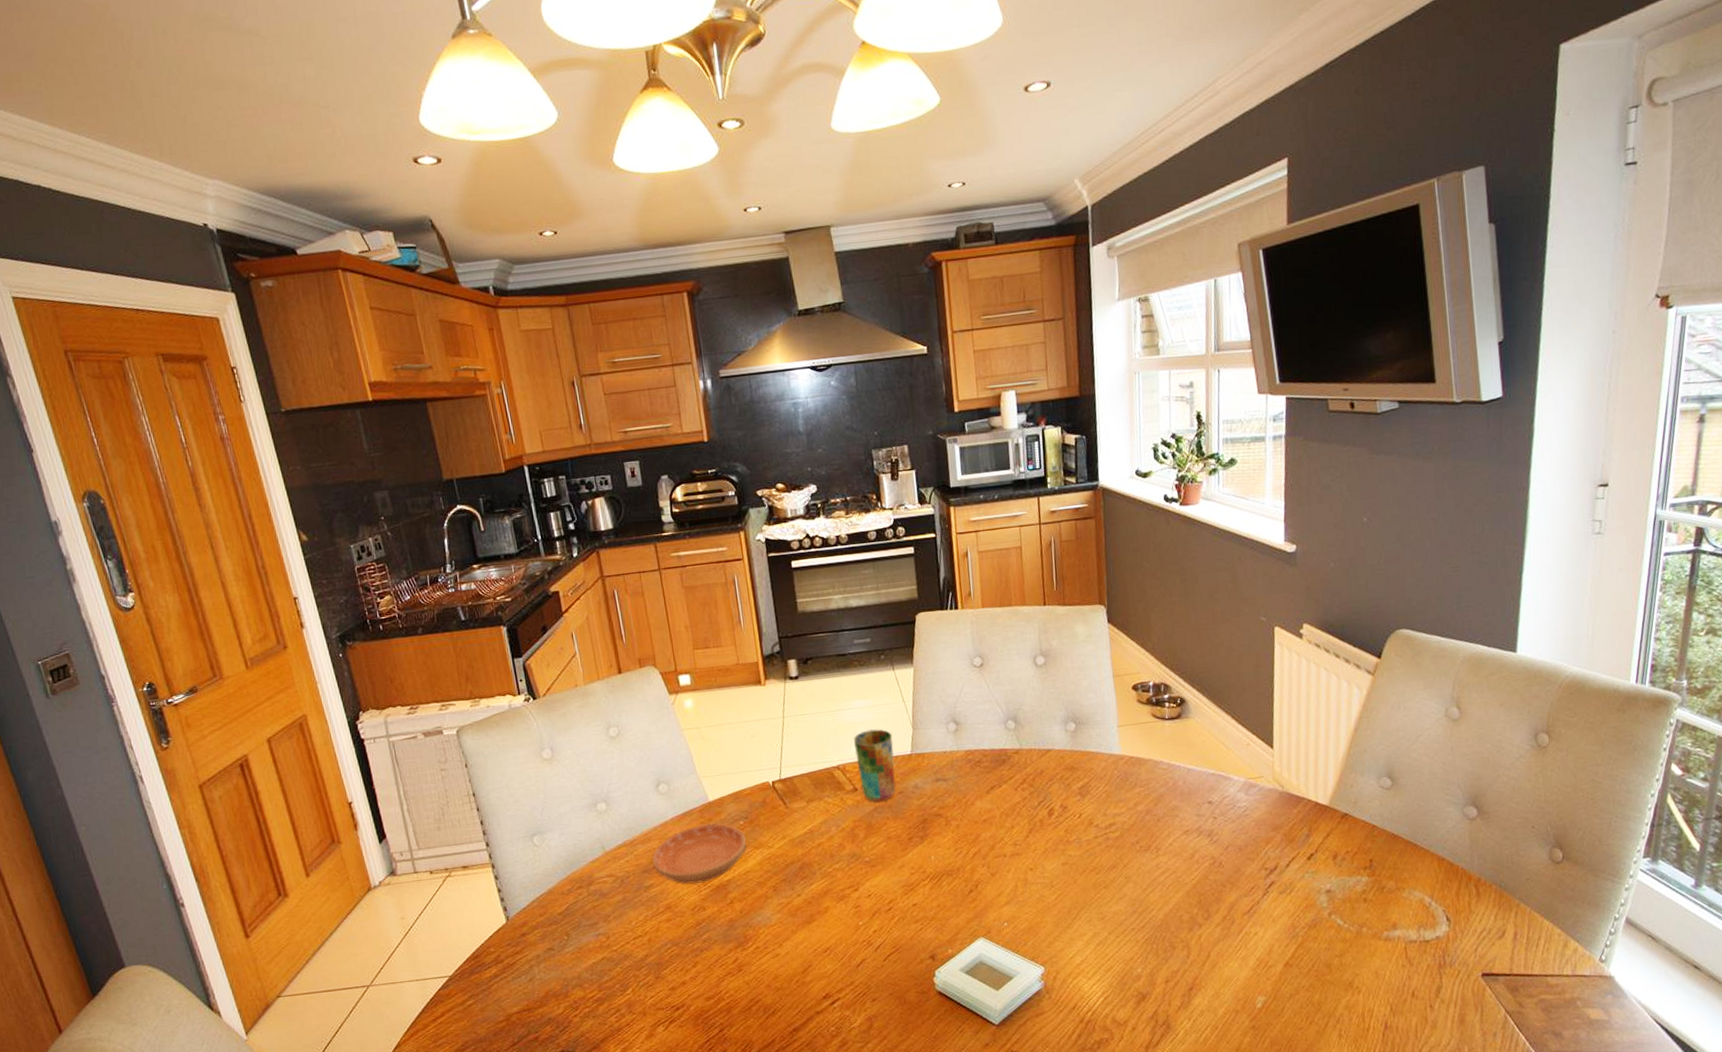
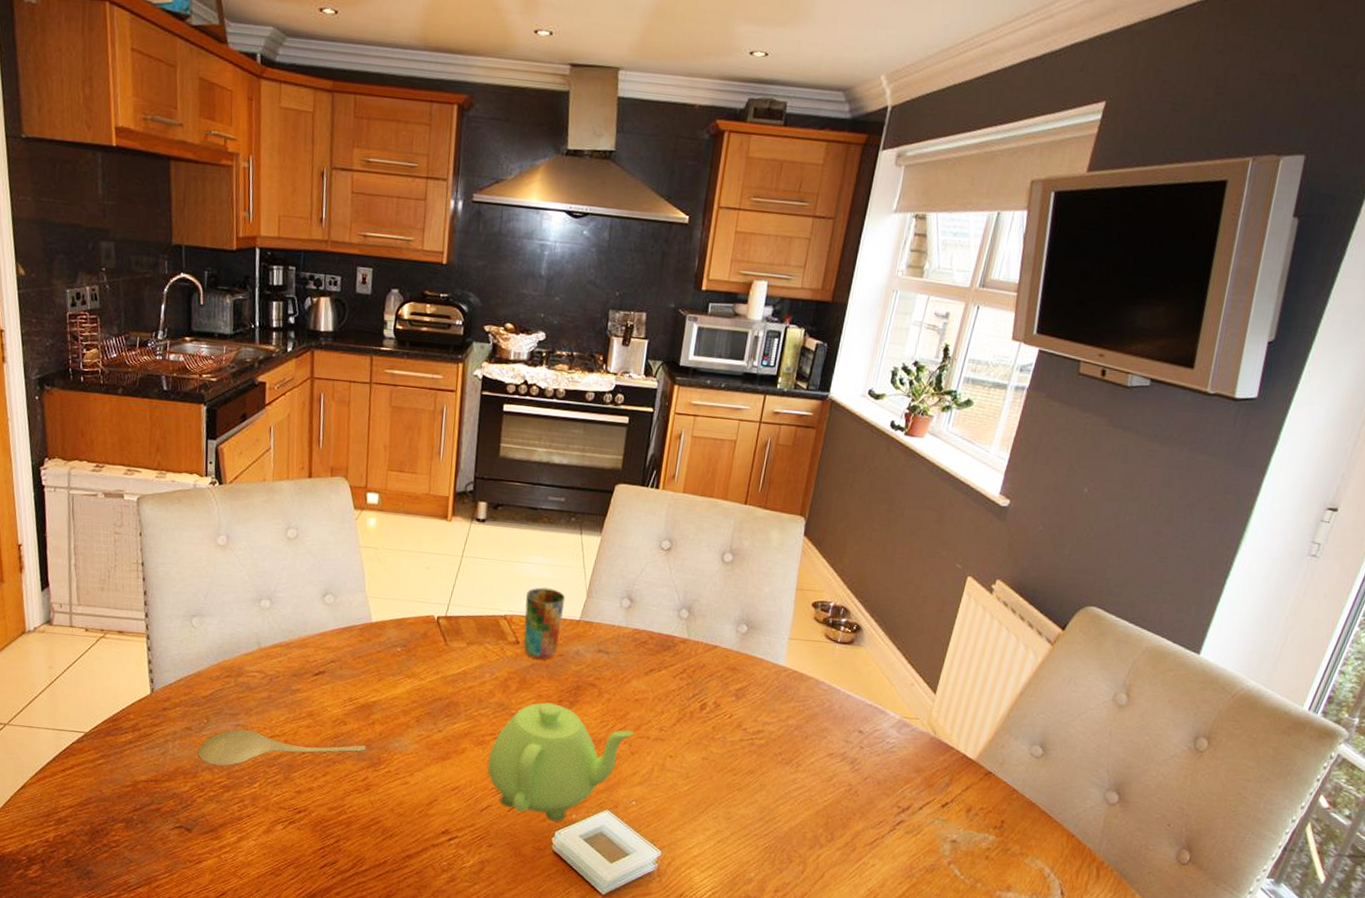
spoon: none [564,927,731,981] -> present [197,729,366,766]
saucer: present [651,823,746,884] -> none [304,642,400,699]
teapot: none [852,842,990,961] -> present [487,702,634,822]

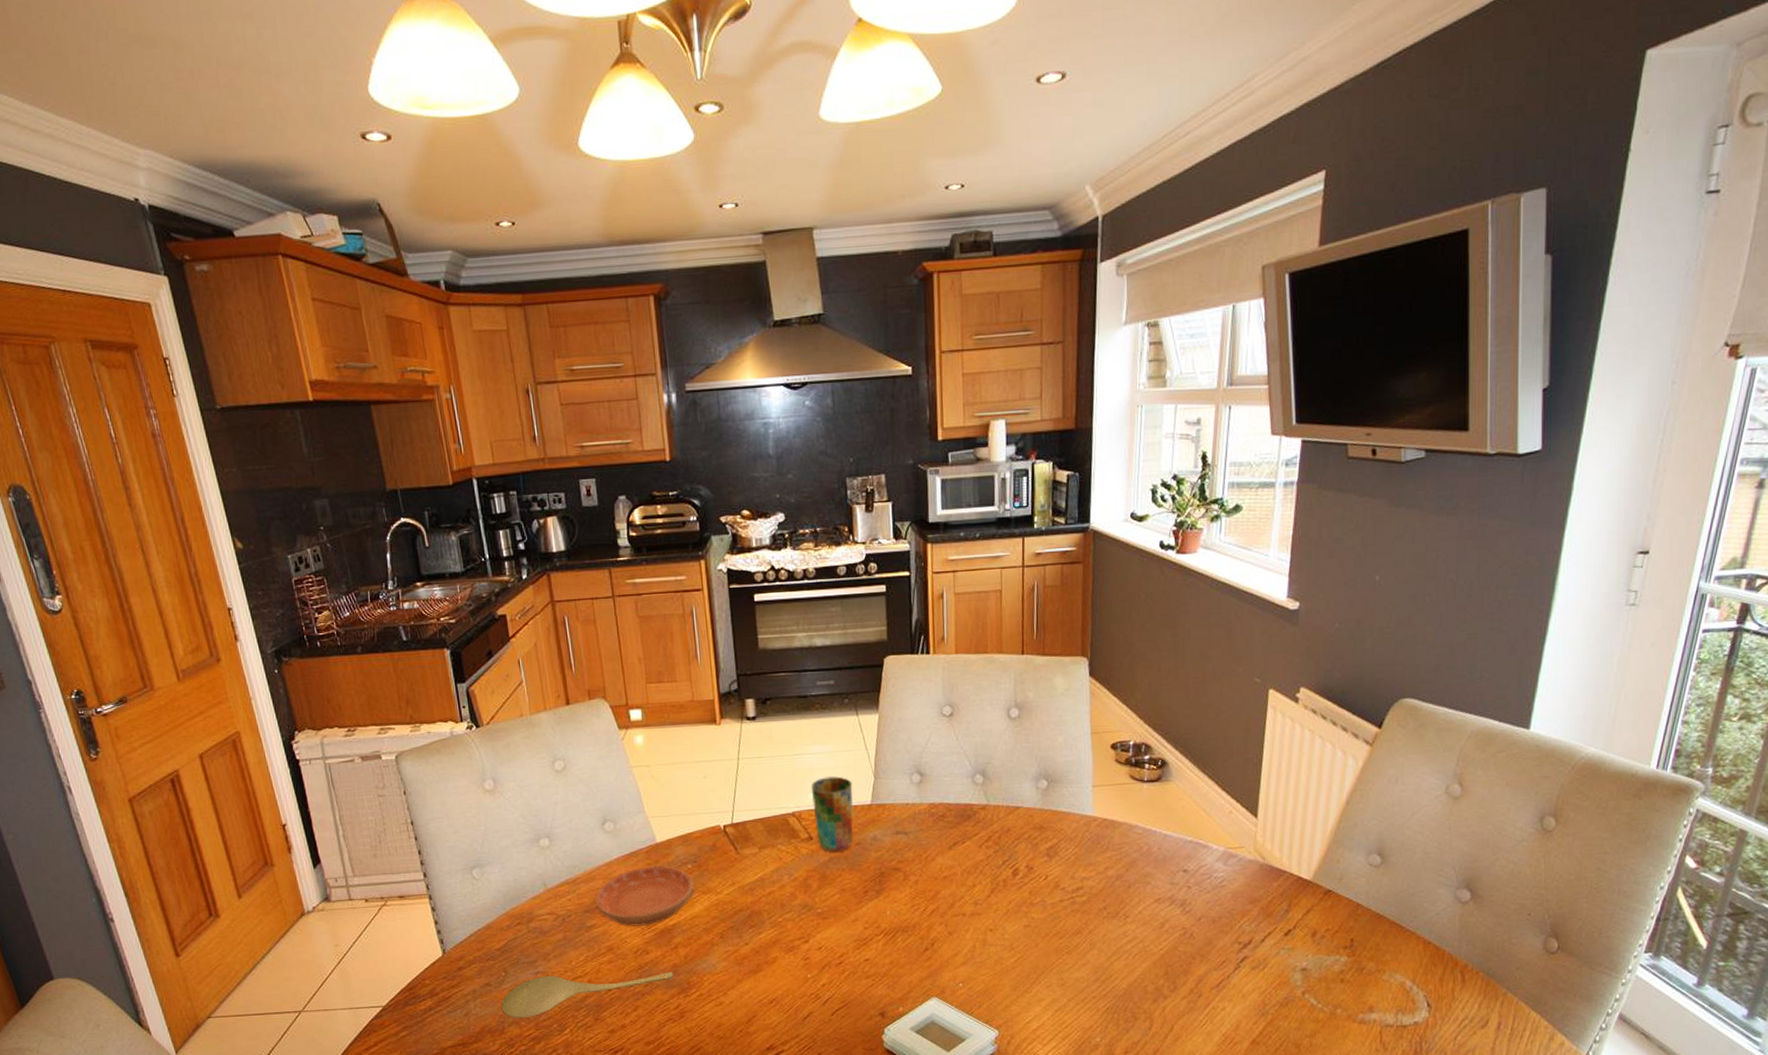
saucer: none [304,642,400,699] -> present [594,865,694,927]
teapot: present [487,702,634,822] -> none [801,895,948,1018]

